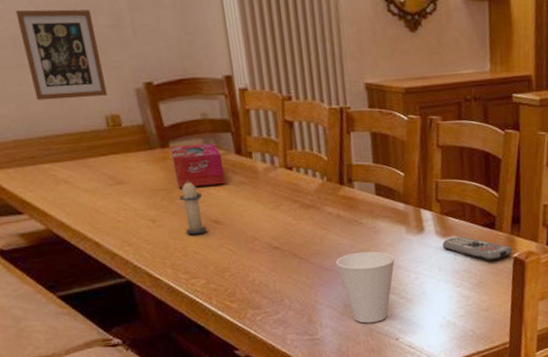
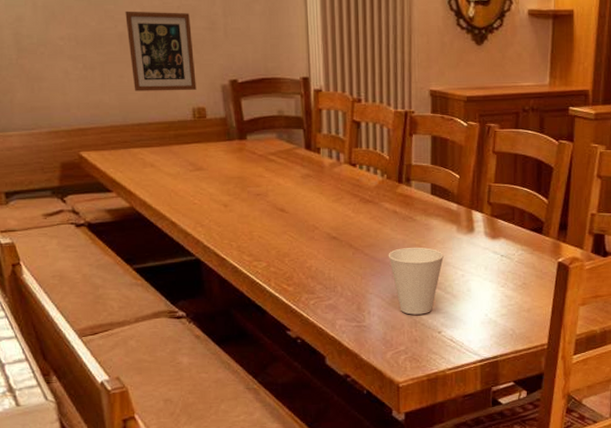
tissue box: present [171,143,226,188] -> none [248,138,294,177]
candle: present [178,178,207,235] -> none [249,168,273,221]
remote control: present [442,236,513,261] -> none [490,239,557,264]

